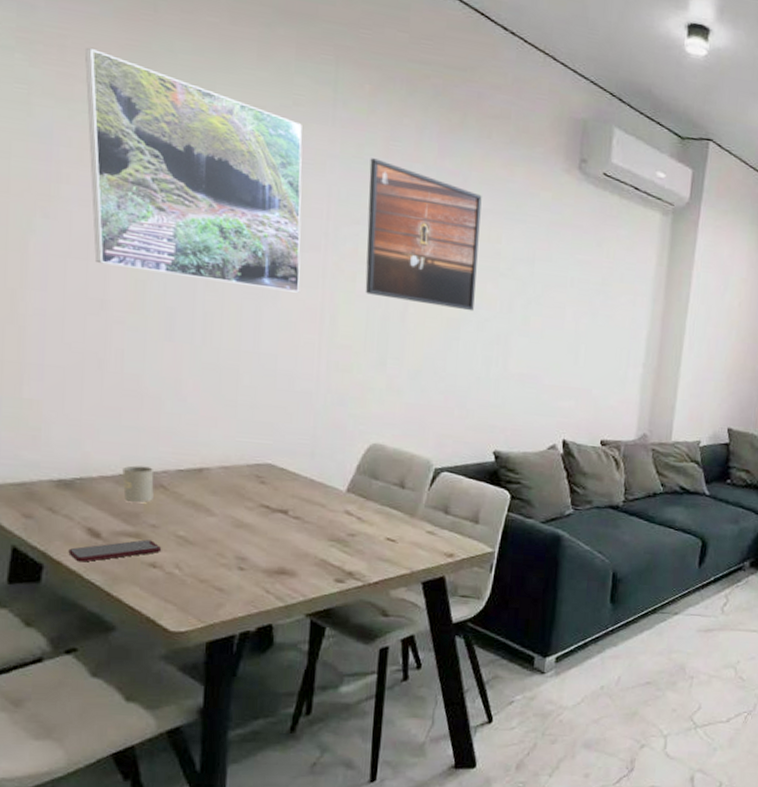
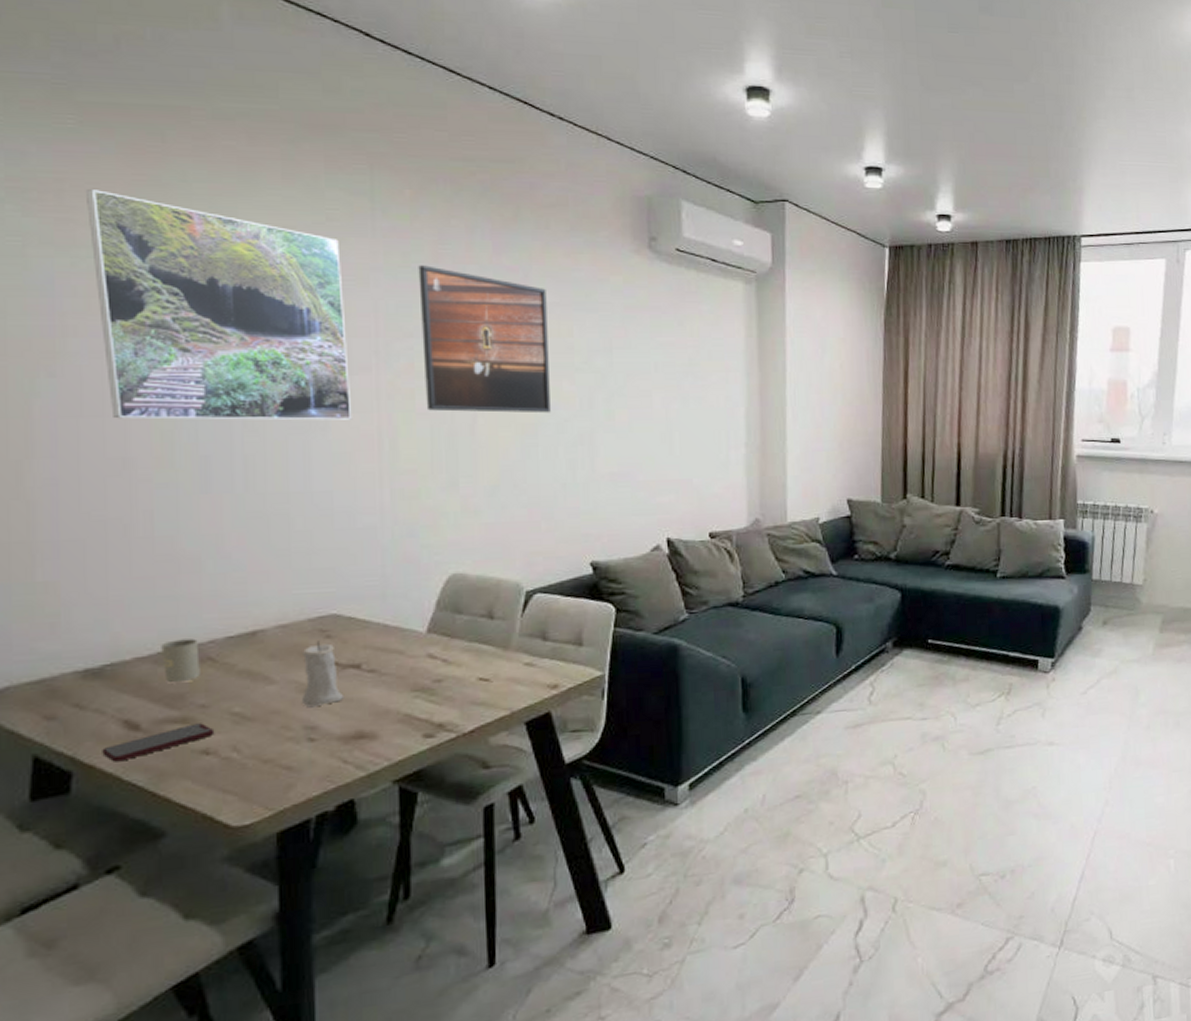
candle: none [236,485,272,542] -> present [301,641,345,708]

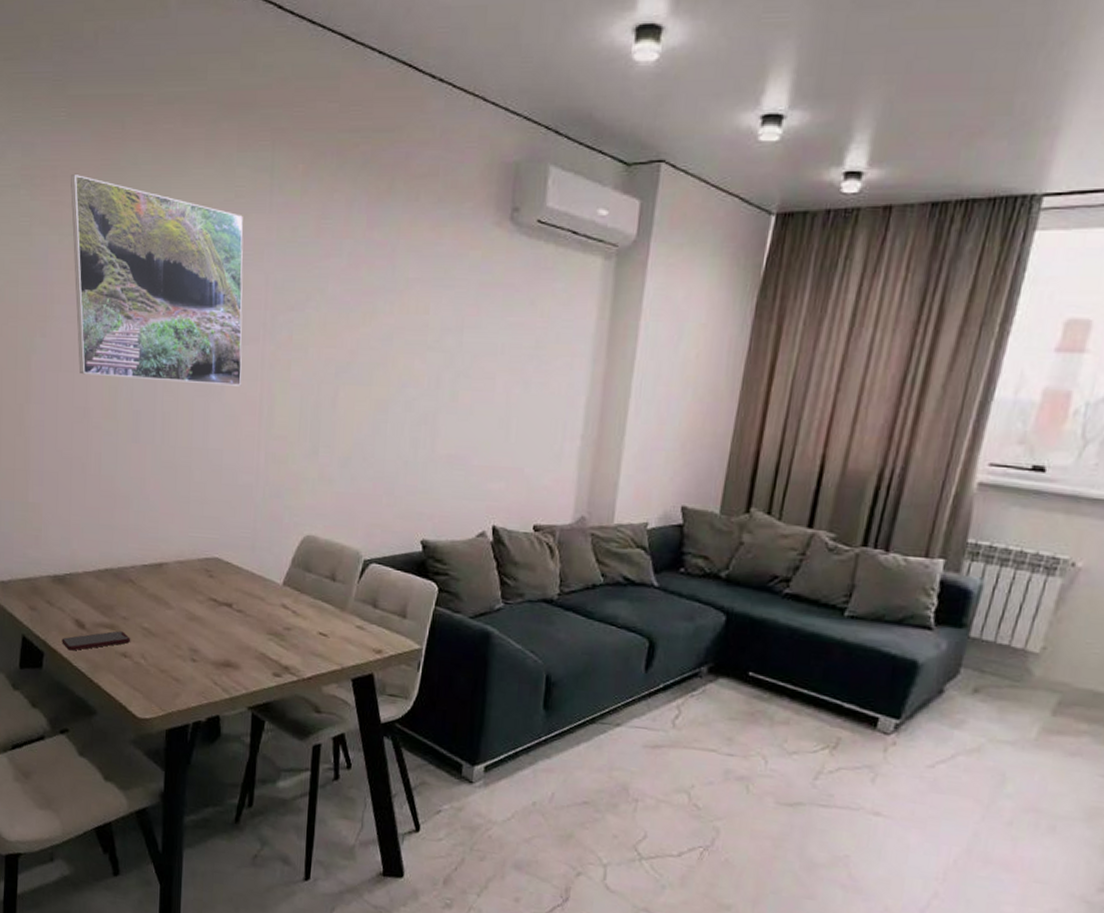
bottle: present [161,638,200,684] -> none [101,561,125,597]
candle: present [301,641,345,708] -> none [190,578,219,634]
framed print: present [418,265,551,414] -> none [299,240,410,391]

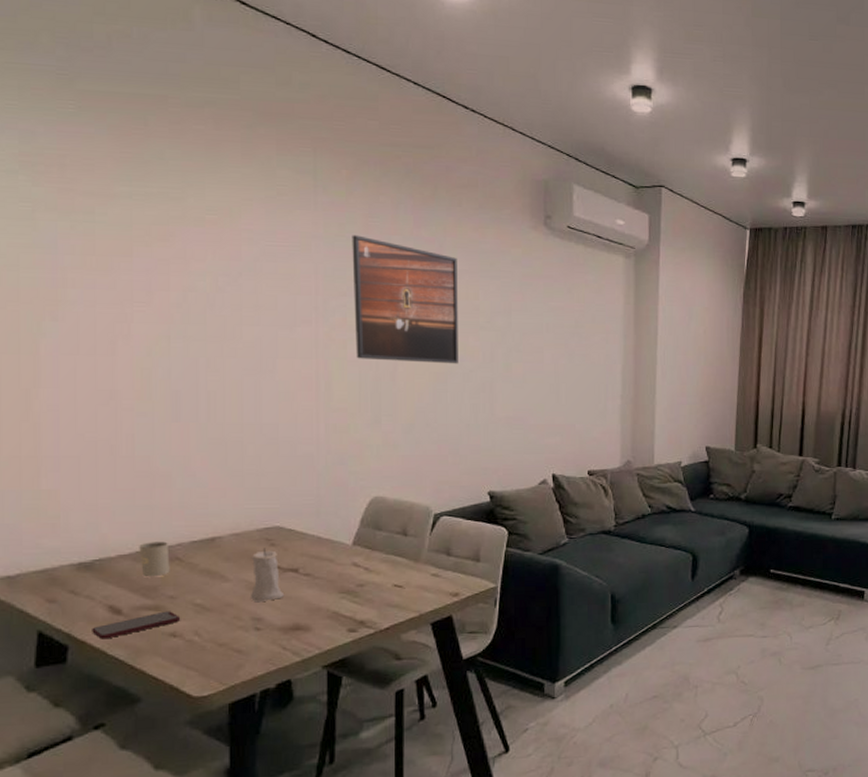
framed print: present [71,175,244,386] -> none [84,164,296,365]
bottle: none [101,561,125,597] -> present [139,541,170,577]
candle: none [190,578,219,634] -> present [251,548,285,603]
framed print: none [299,240,410,391] -> present [352,235,458,364]

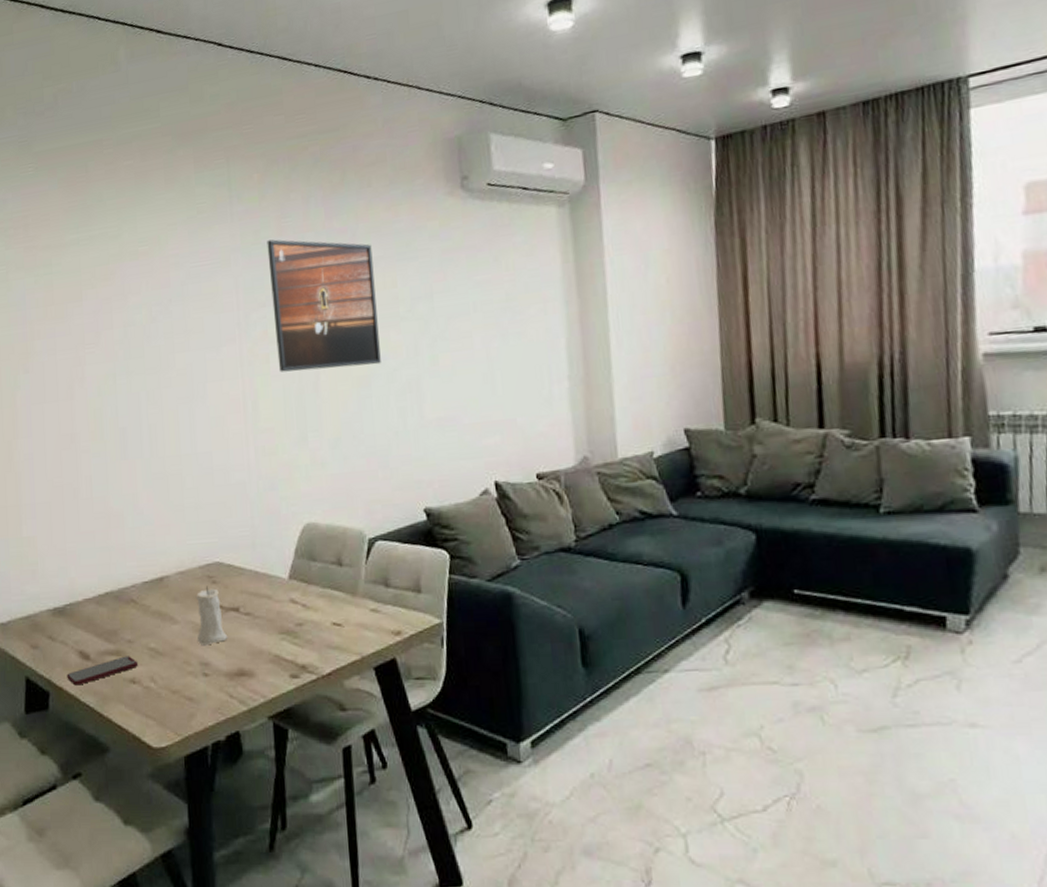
bottle: present [139,541,170,577] -> none [100,583,127,621]

